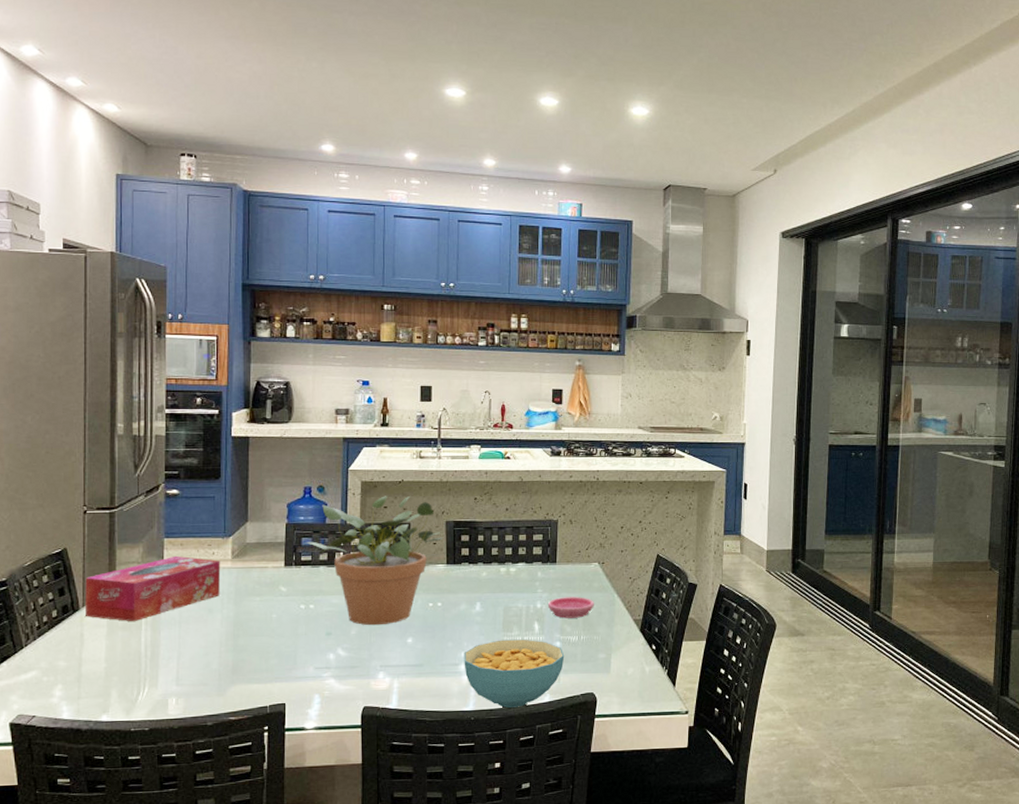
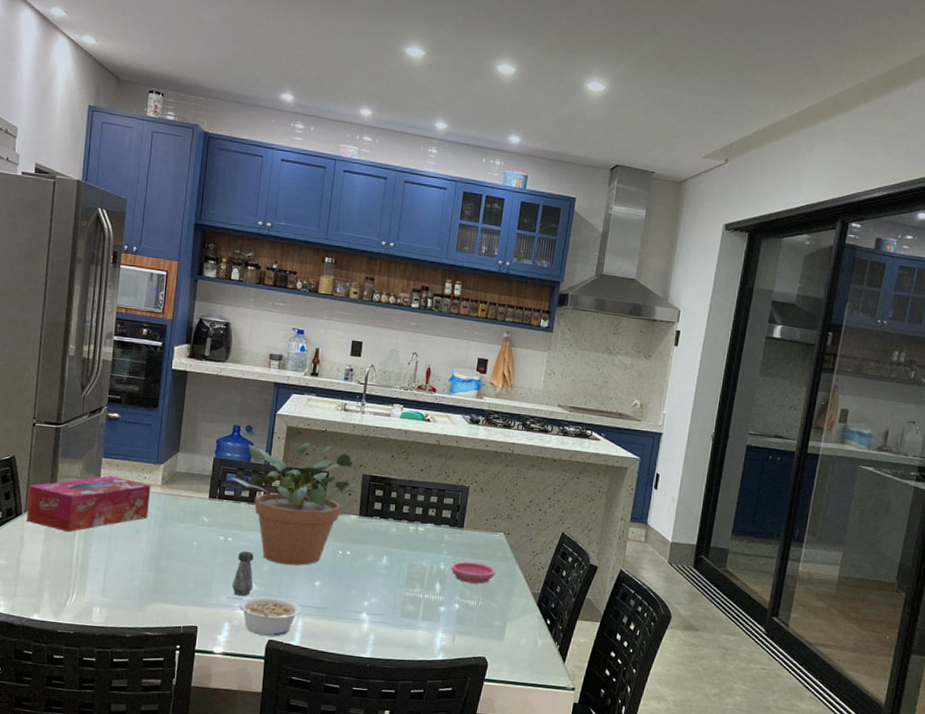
salt shaker: none [319,616,342,665] -> present [232,551,254,597]
legume: none [328,661,396,703] -> present [239,596,302,637]
cereal bowl: present [464,639,565,708] -> none [365,594,462,661]

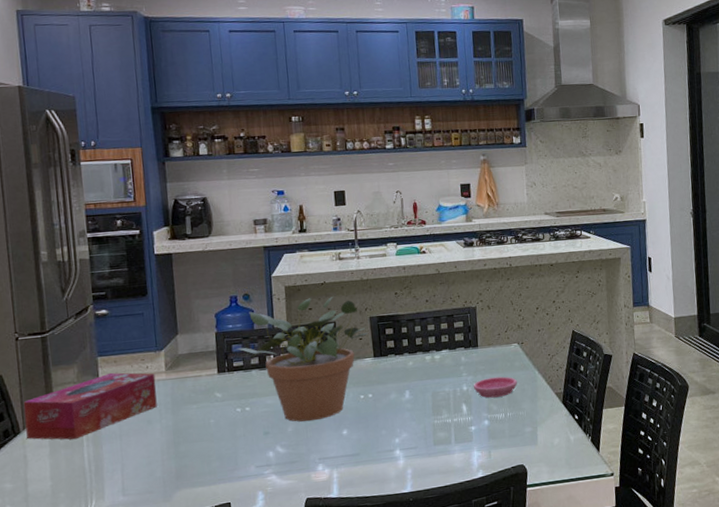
salt shaker: present [232,551,254,597] -> none [258,416,281,463]
legume: present [239,596,302,637] -> none [269,454,334,496]

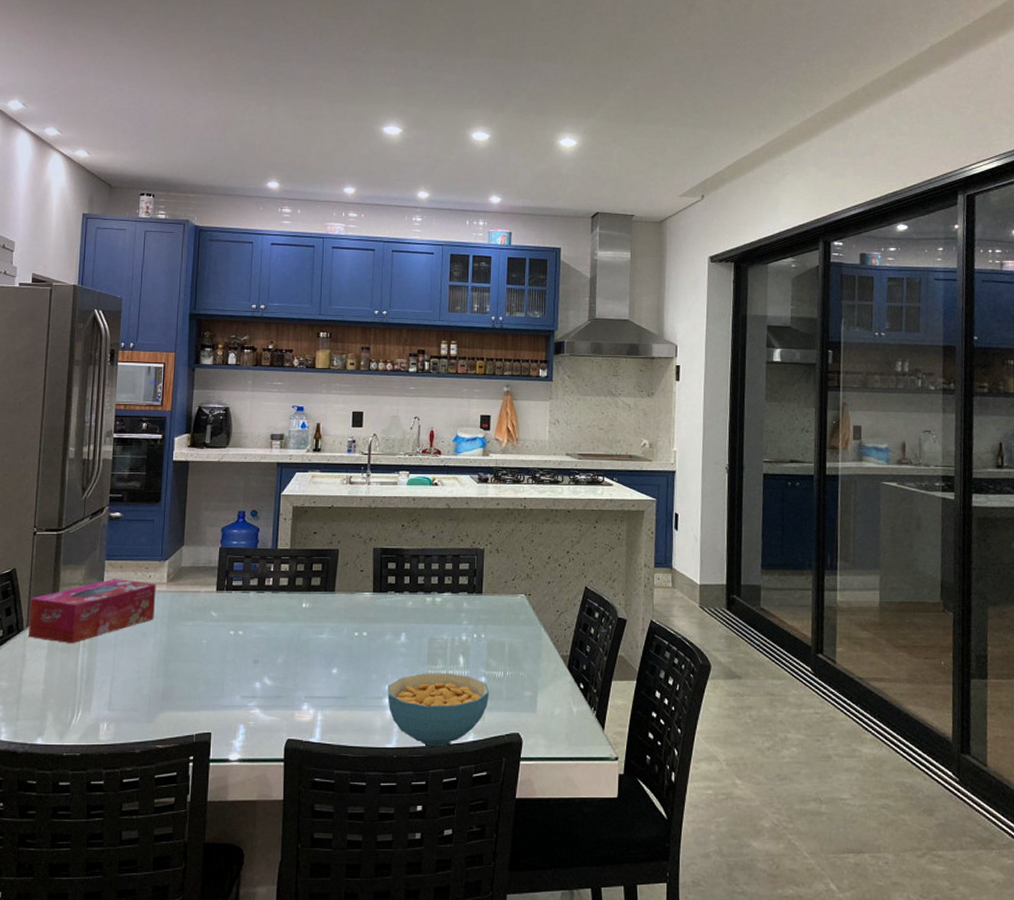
potted plant: present [234,297,368,422] -> none [235,521,370,654]
cereal bowl: none [397,420,494,487] -> present [388,673,490,746]
saucer: present [473,376,517,398] -> none [473,630,520,652]

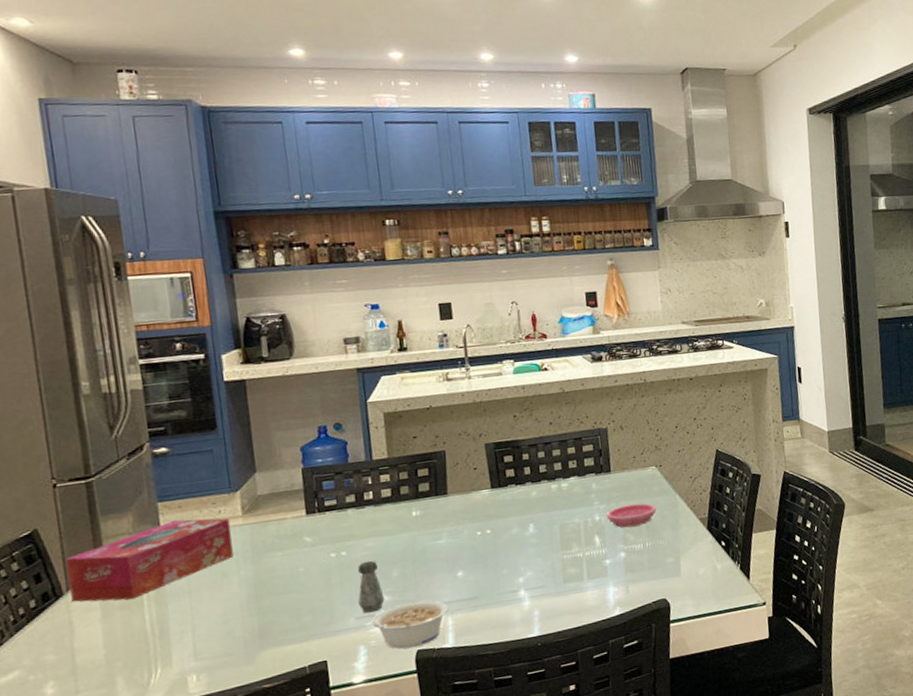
salt shaker: none [246,643,268,694] -> present [358,560,385,613]
legume: none [254,691,320,735] -> present [372,600,449,649]
cereal bowl: present [388,673,490,746] -> none [521,553,631,628]
saucer: none [473,630,520,652] -> present [606,503,657,528]

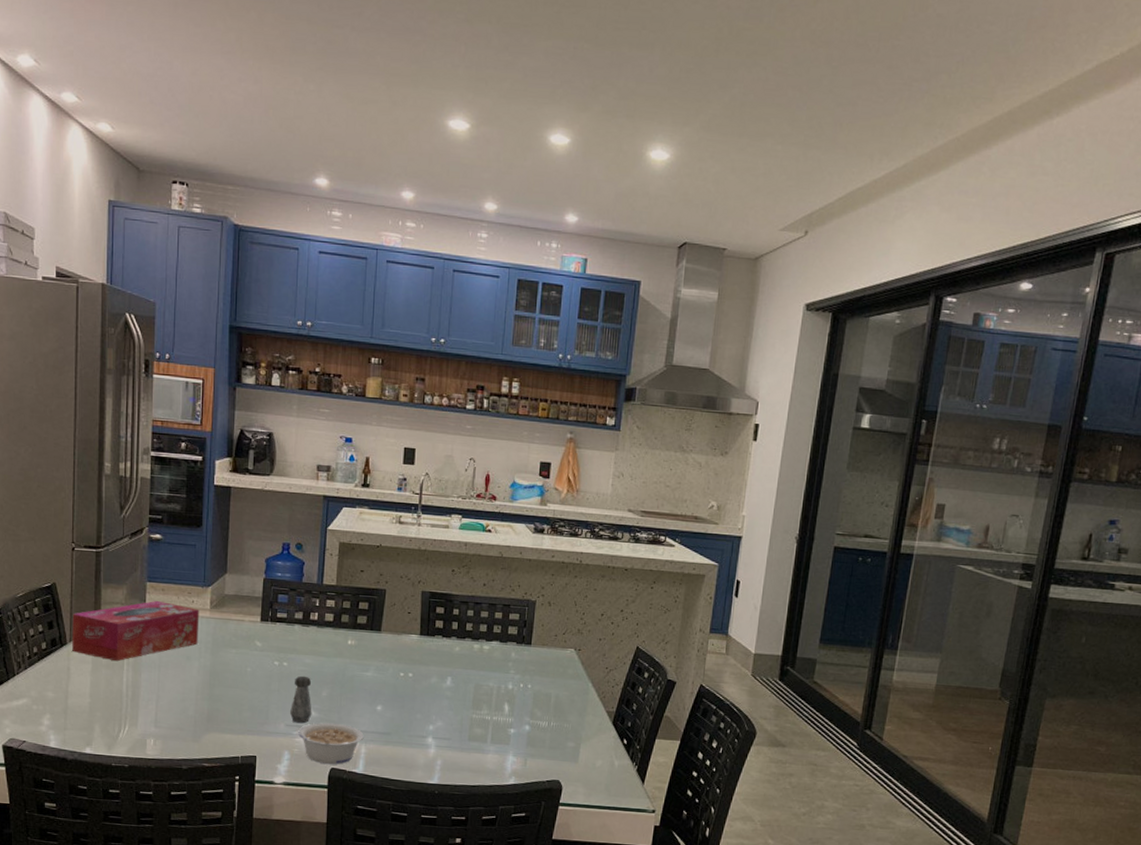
saucer: present [606,503,657,528] -> none [519,680,567,704]

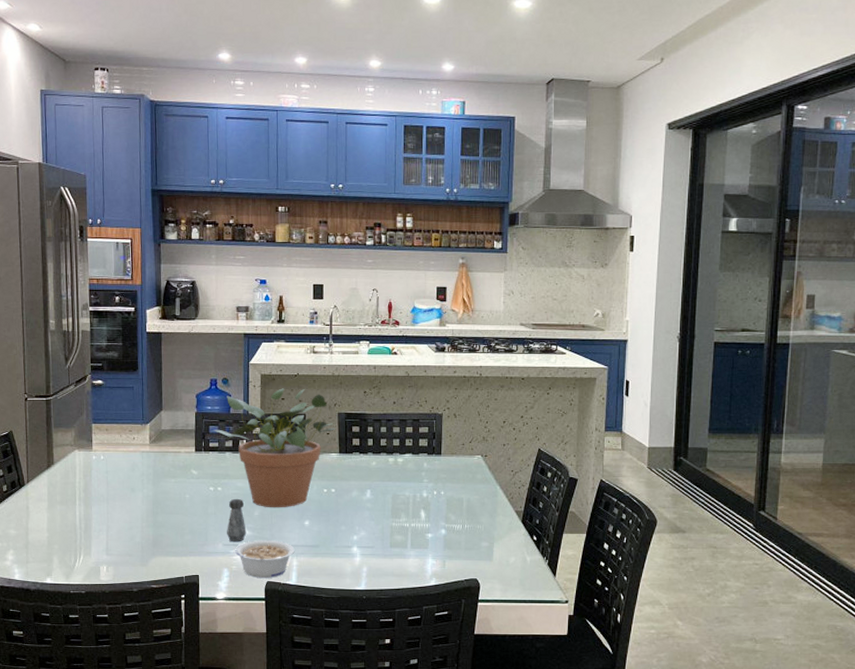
tissue box: present [71,600,200,662] -> none [28,439,141,498]
potted plant: none [280,559,417,690] -> present [211,388,335,508]

